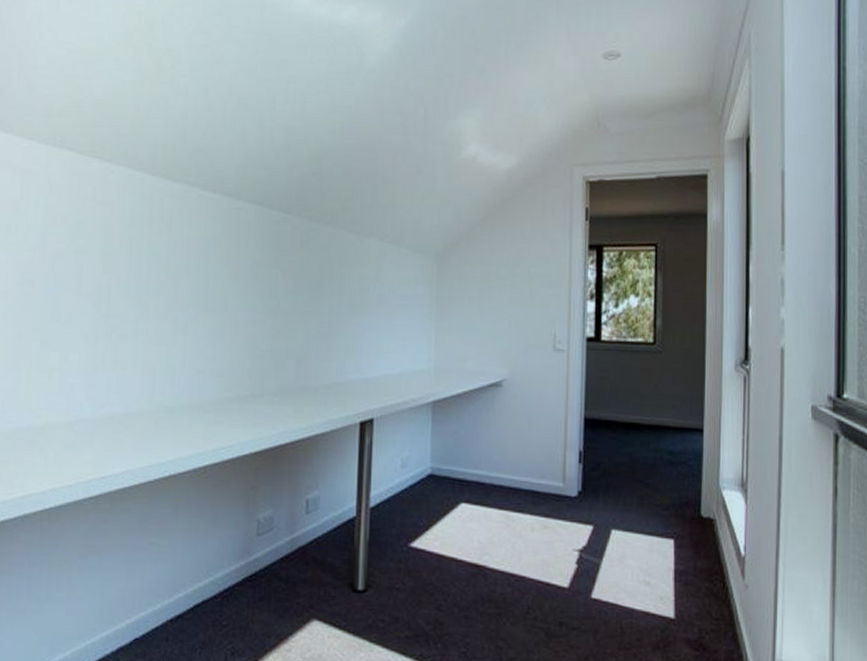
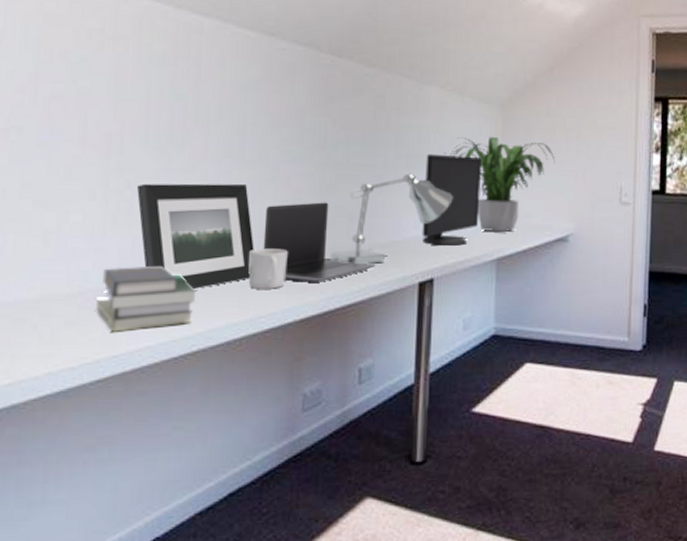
books: none [88,400,167,457] -> present [95,265,195,332]
picture frame: none [121,328,216,421] -> present [137,183,254,289]
mug: none [211,387,244,424] -> present [248,248,288,289]
laptop computer: none [223,346,321,420] -> present [263,202,376,284]
desk lamp: none [280,320,391,404] -> present [329,173,453,265]
computer monitor: none [362,301,418,388] -> present [422,153,481,246]
potted plant: none [383,286,488,376] -> present [444,137,555,232]

